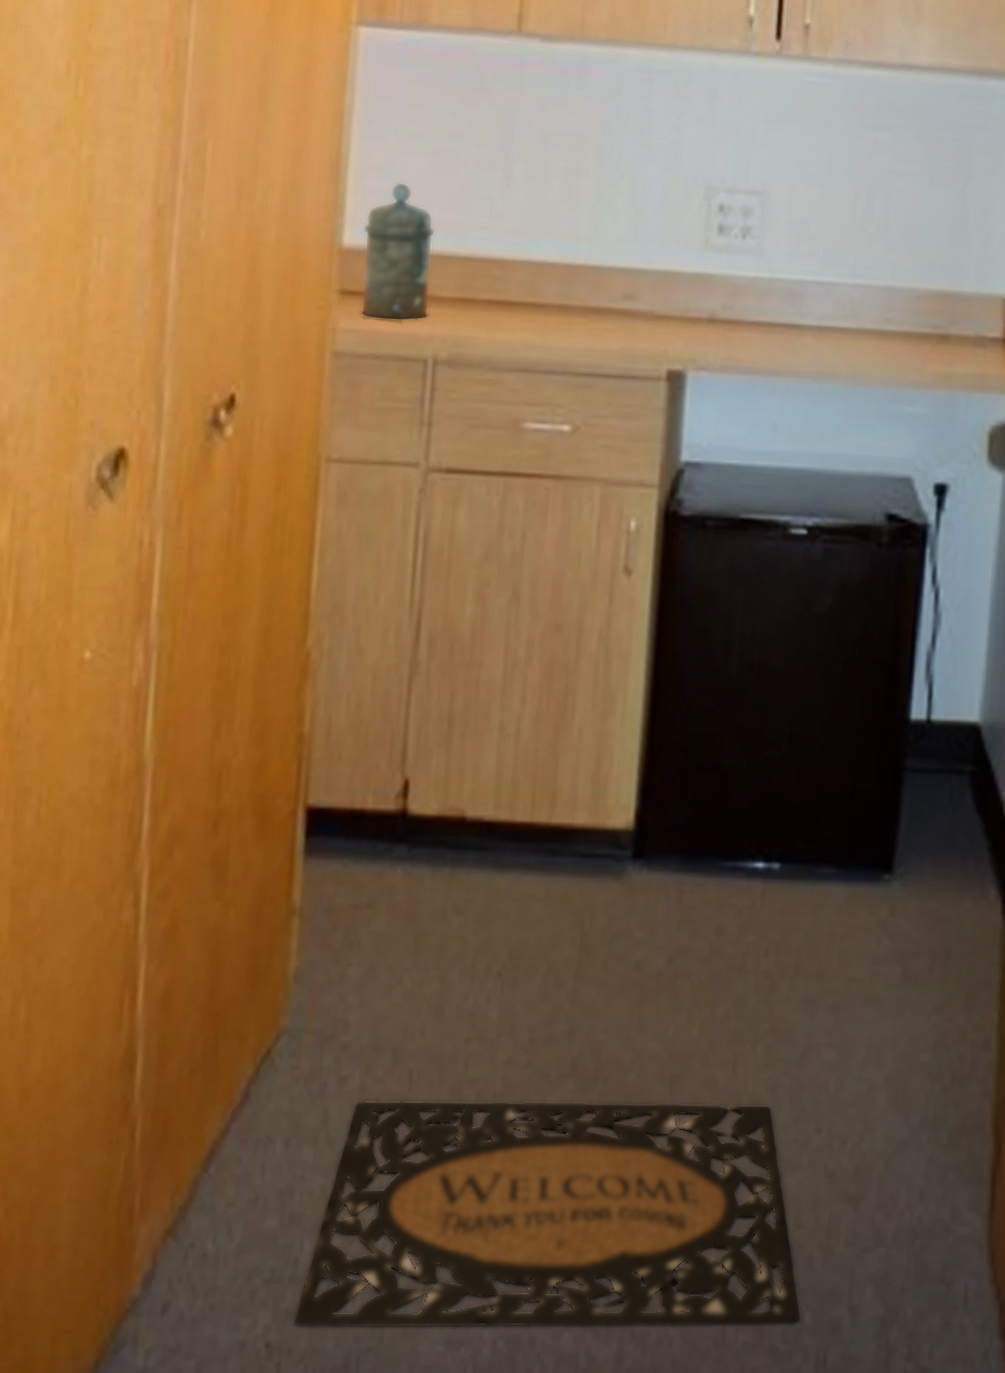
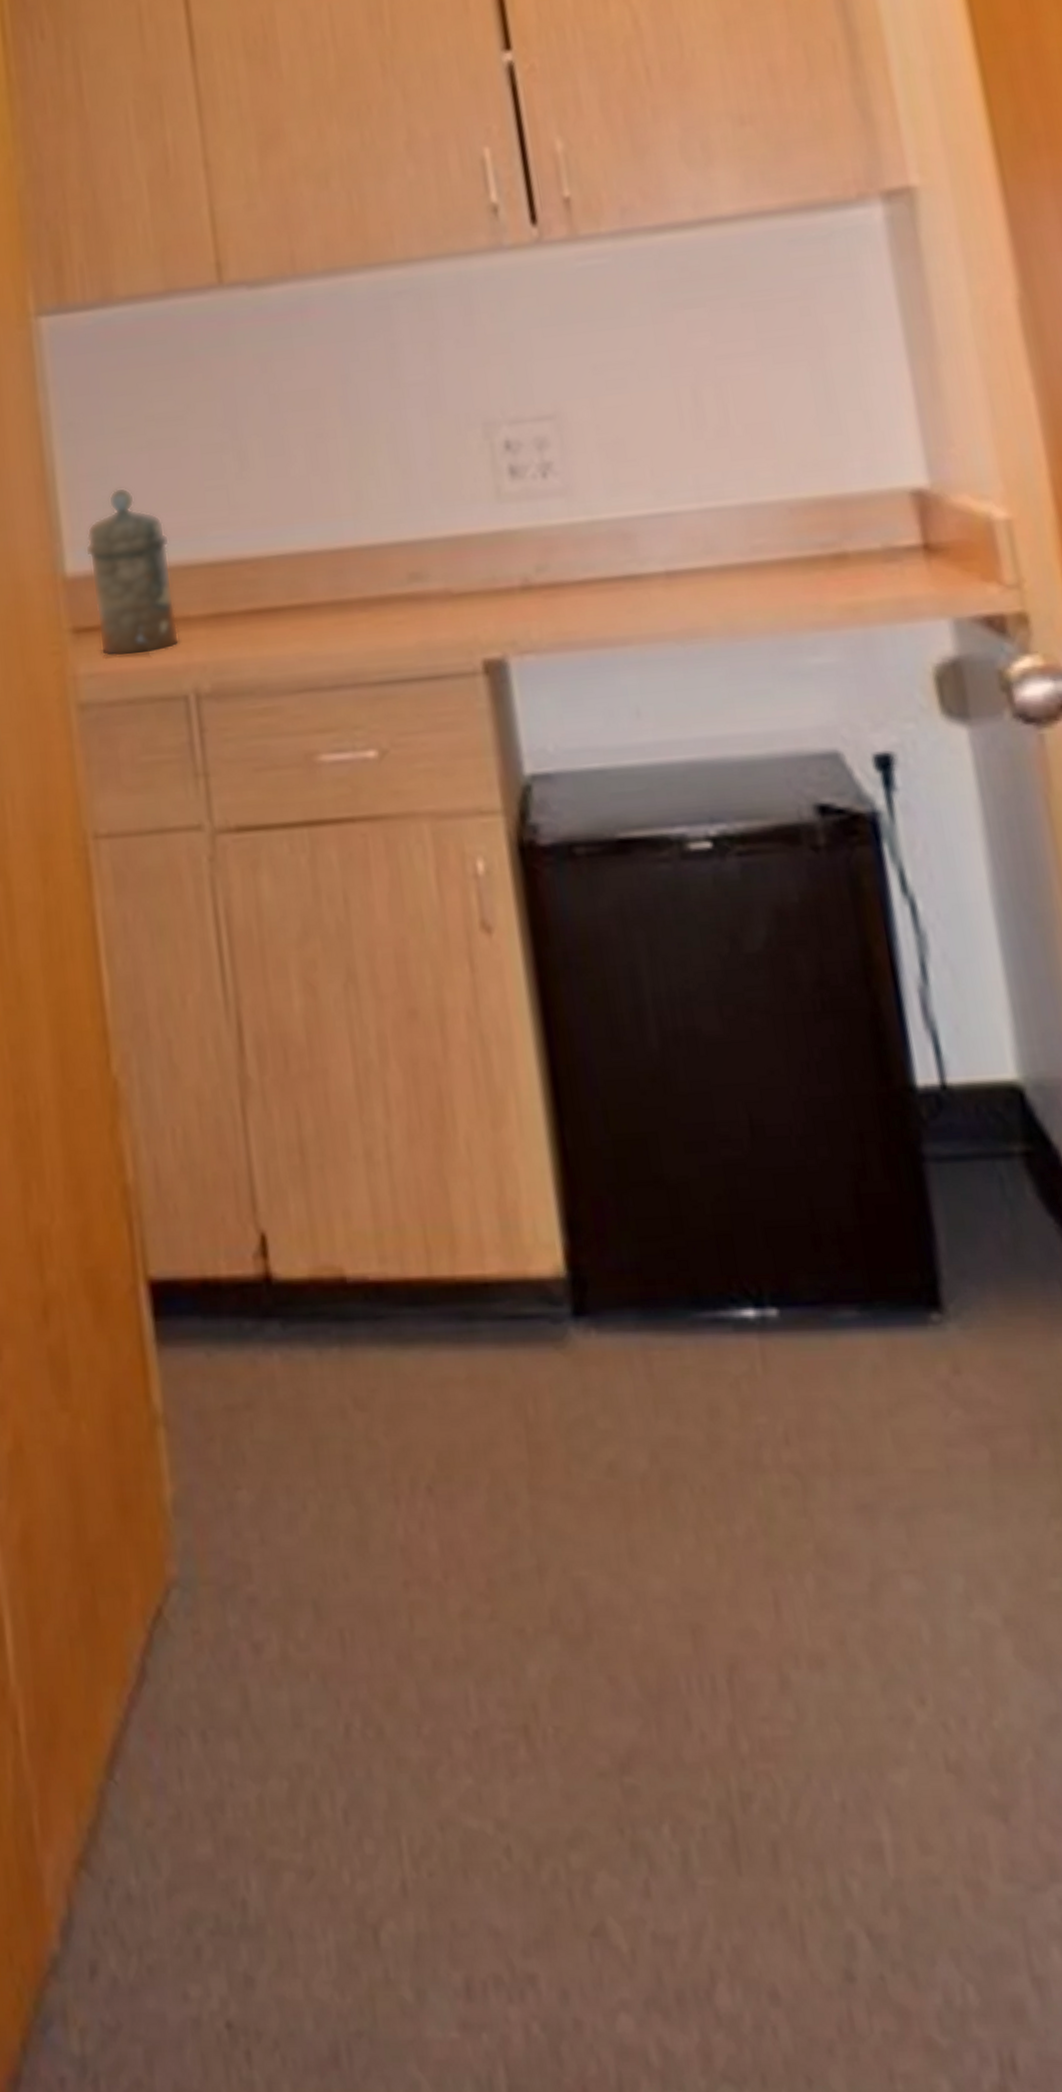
doormat: present [292,1099,803,1328] -> none [253,1662,964,2006]

